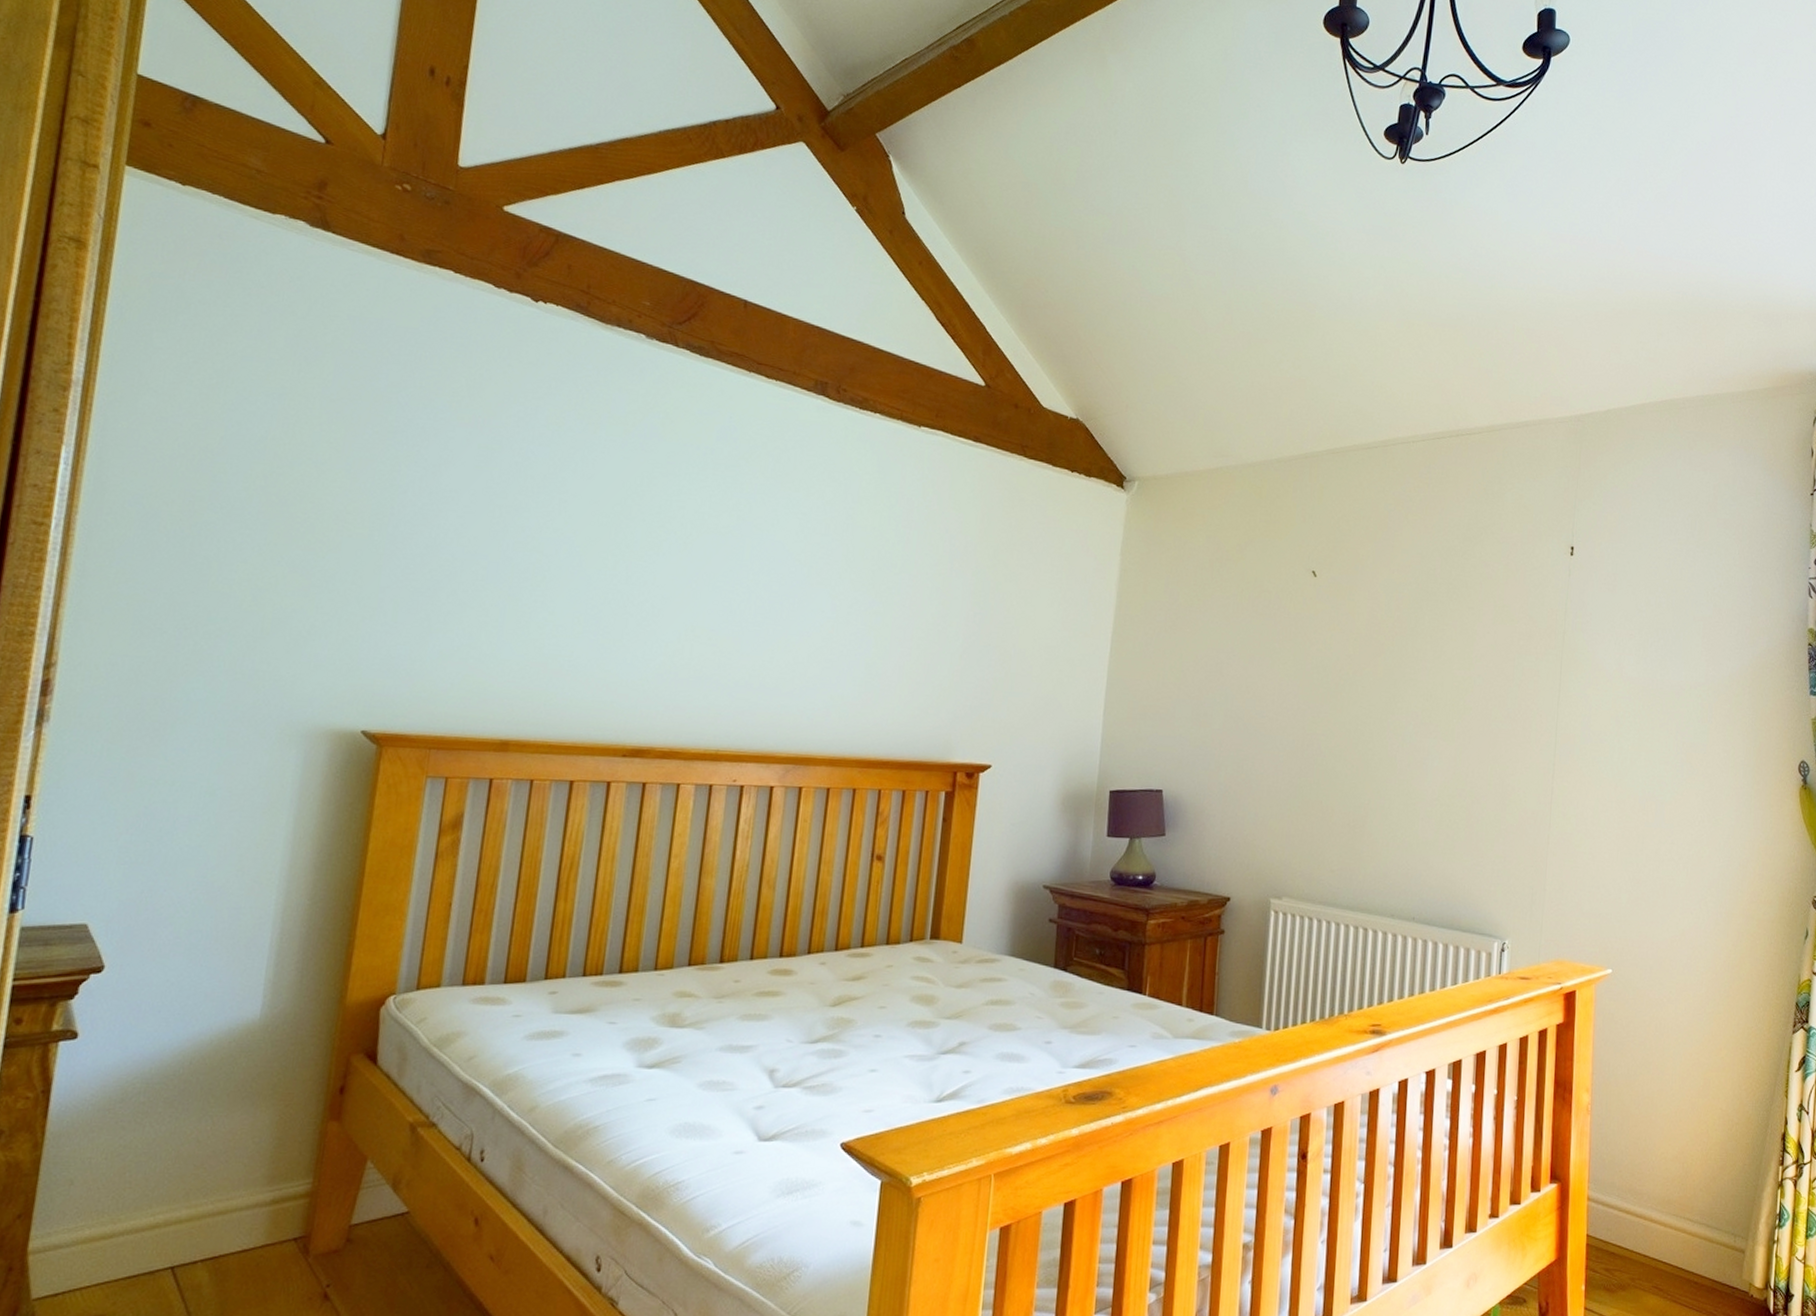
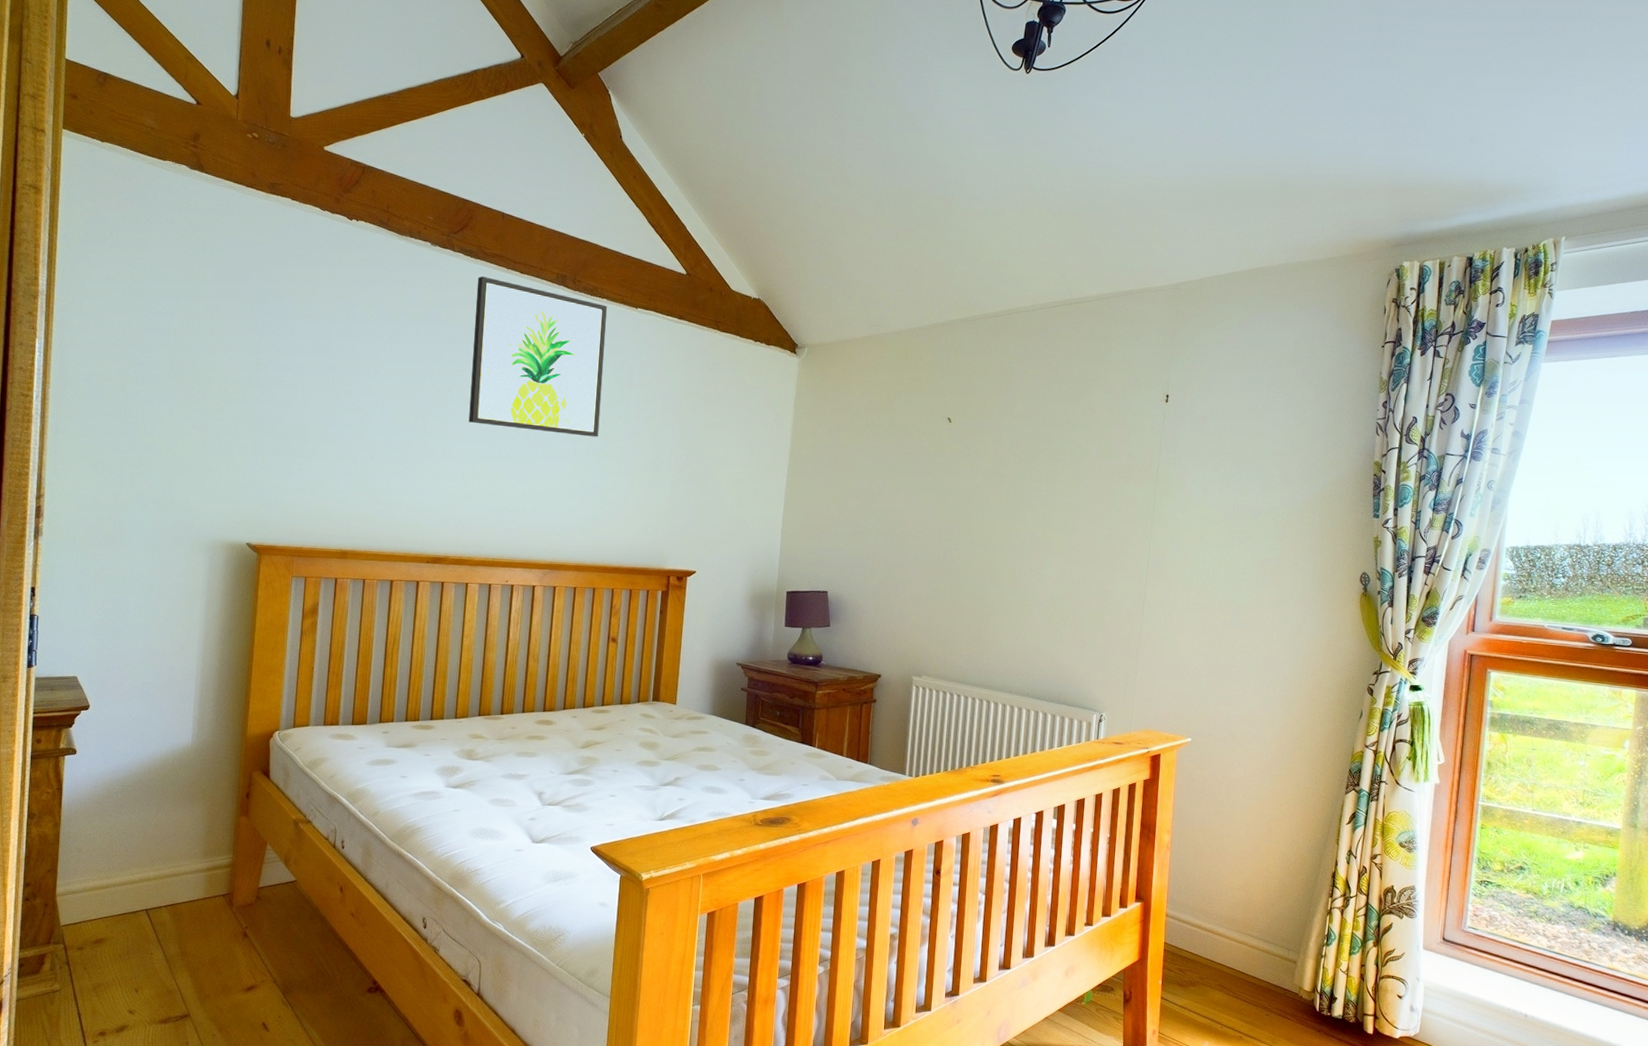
wall art: none [689,379,882,591] -> present [468,276,608,437]

